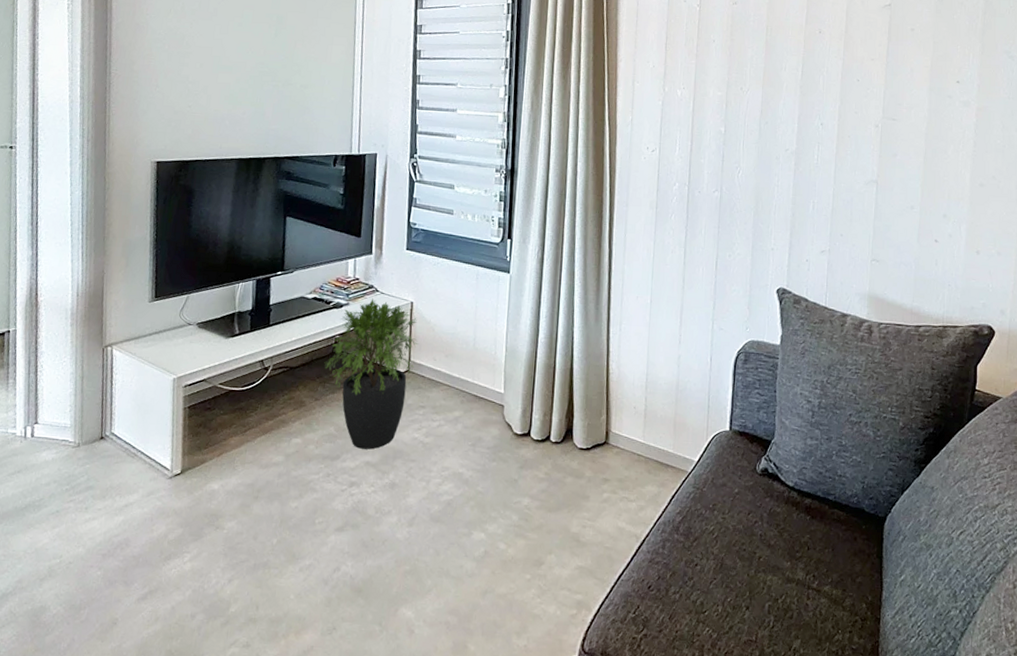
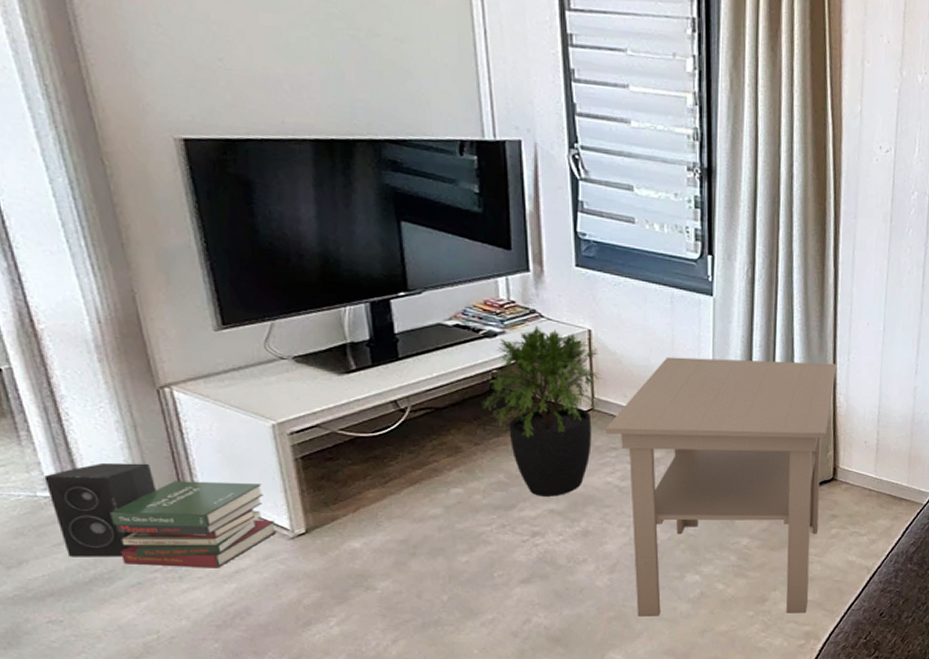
speaker: none [15,406,86,487] -> present [44,462,156,557]
books: none [50,423,161,502] -> present [110,481,277,568]
side table: none [416,325,610,581] -> present [605,357,837,617]

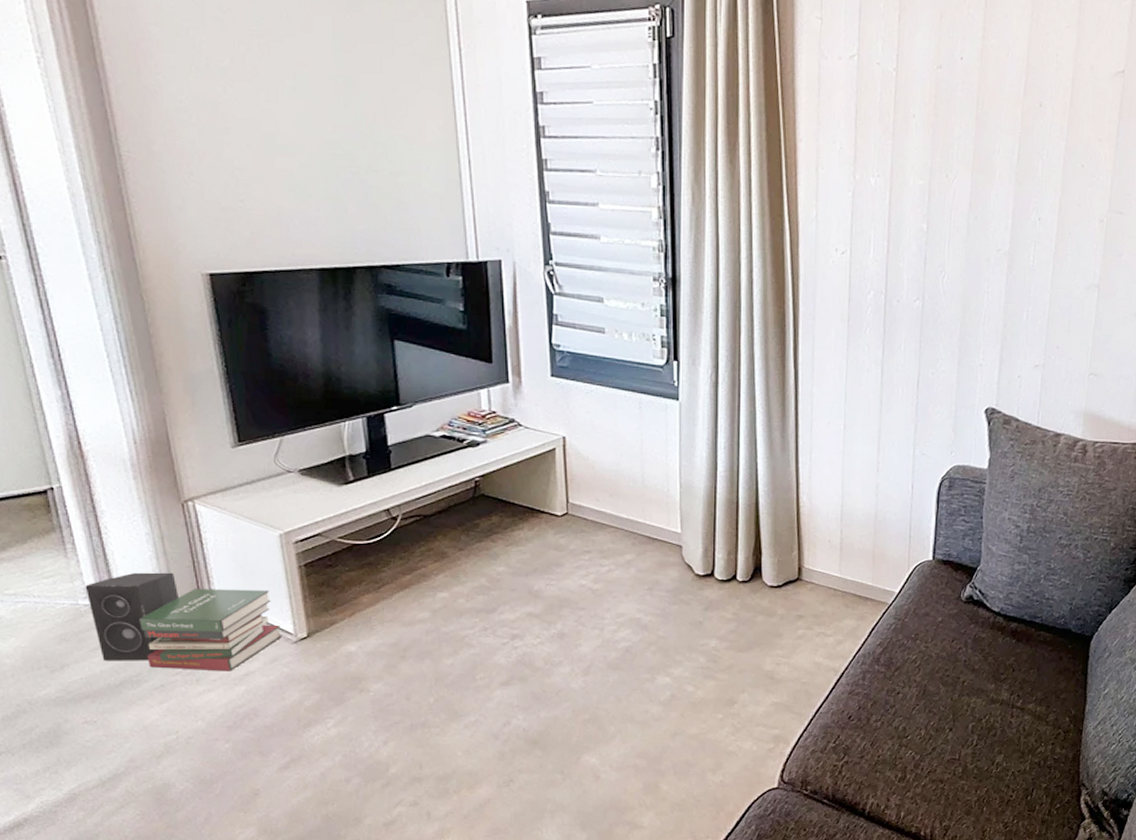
potted plant: present [482,325,602,497] -> none [466,434,576,600]
side table: present [605,357,837,617] -> none [579,461,800,719]

